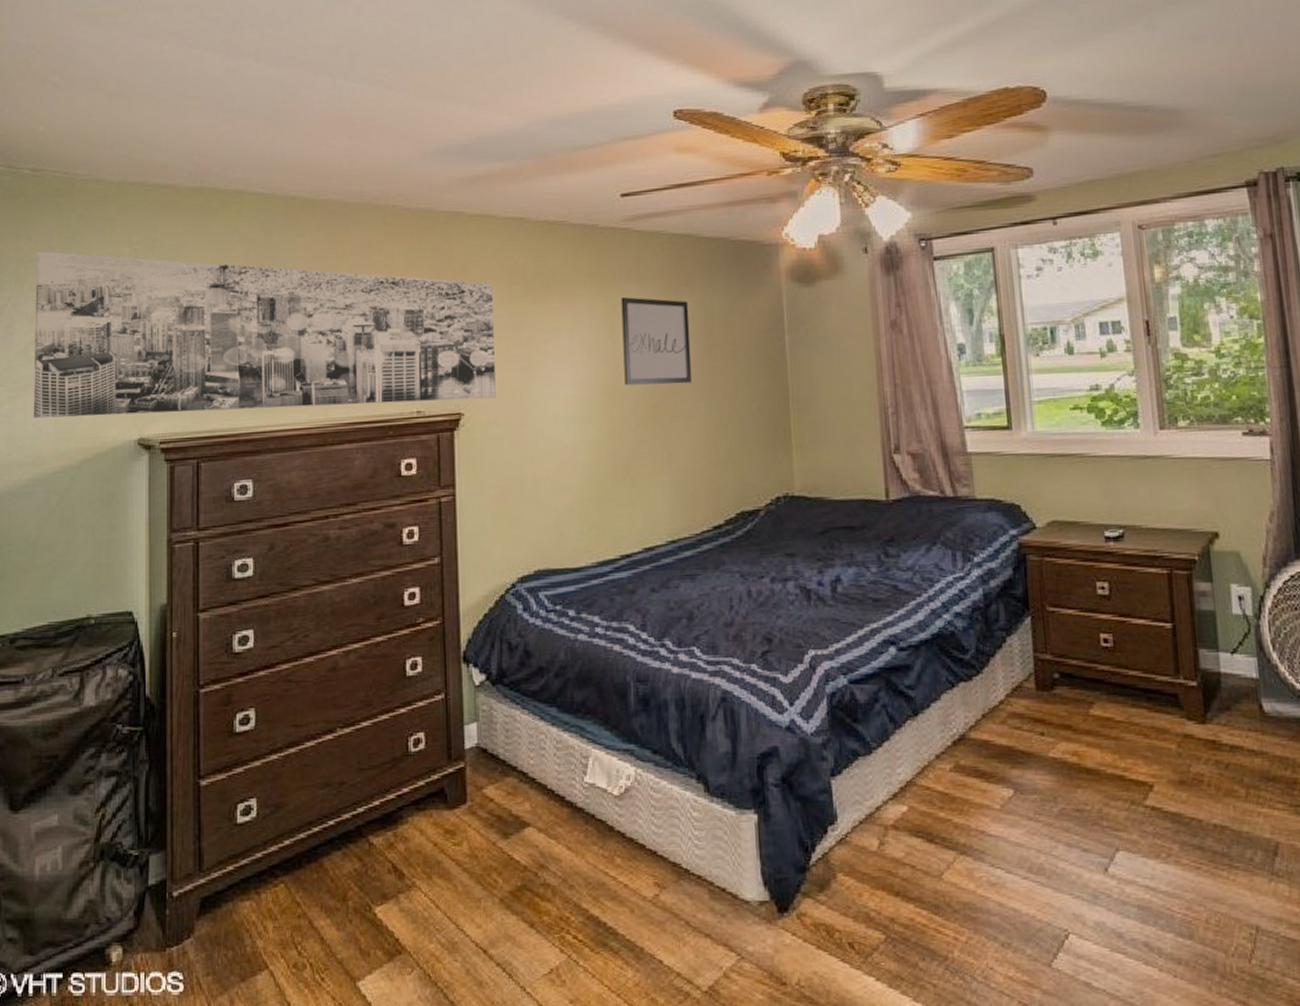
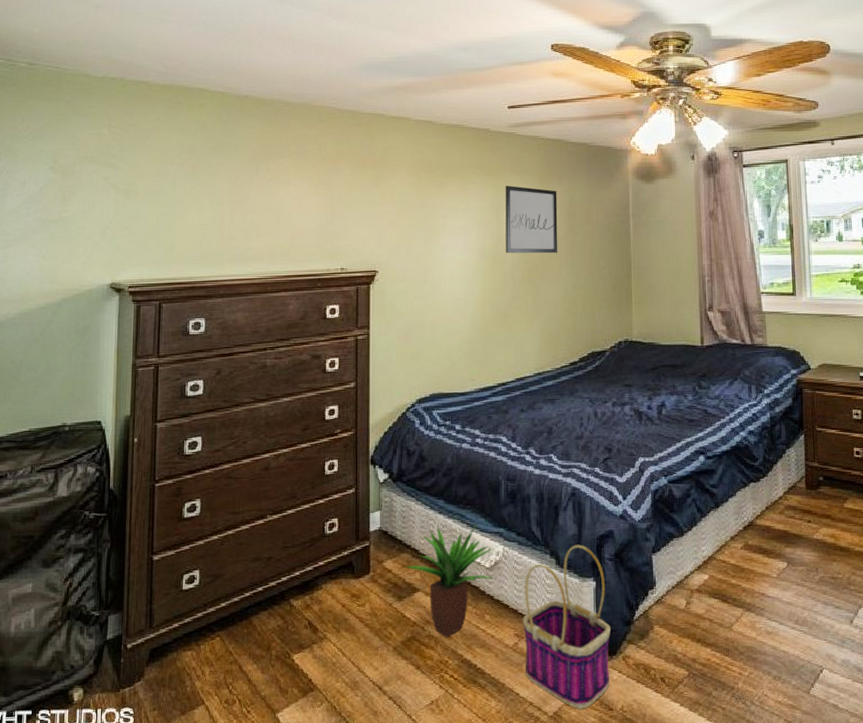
wall art: present [33,251,496,419] -> none [22,130,405,264]
potted plant: none [510,736,627,887] -> present [404,522,496,637]
basket: none [664,765,781,983] -> present [523,544,611,709]

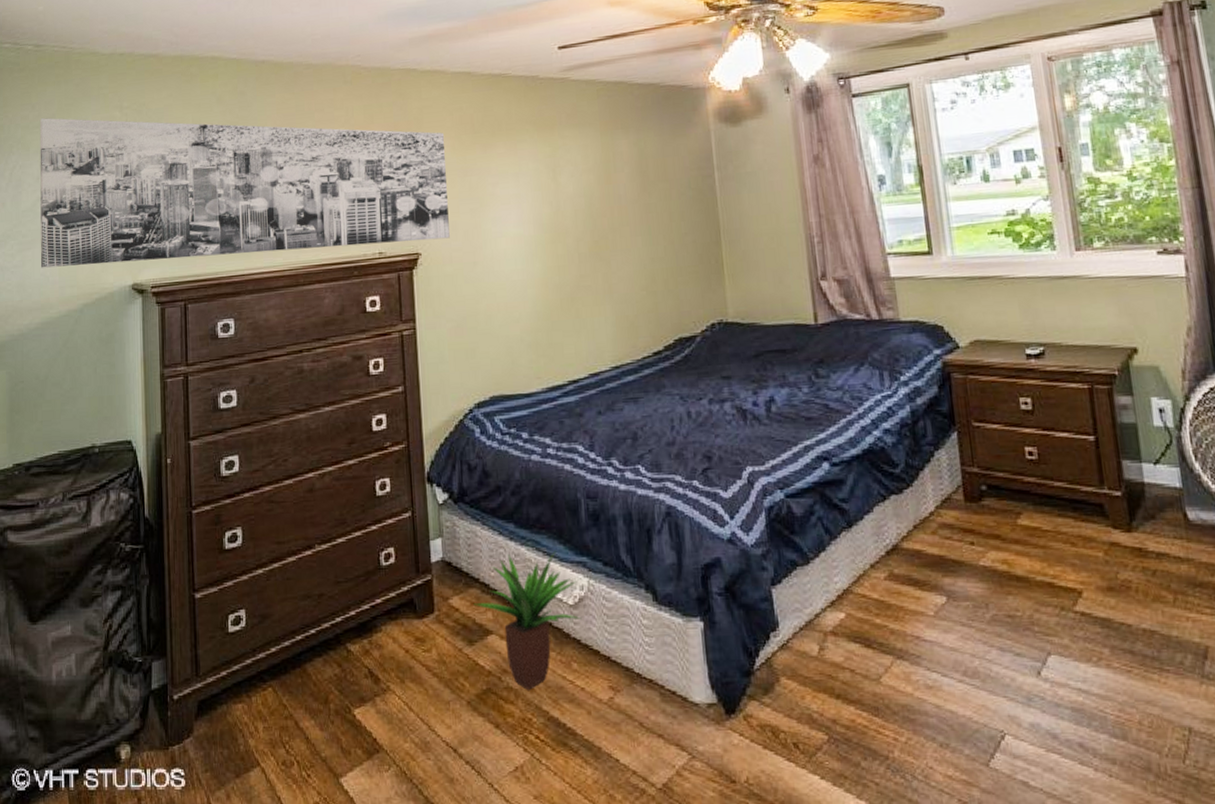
wall art: none [22,130,405,264] -> present [39,118,450,268]
wall art: present [505,186,558,254] -> none [561,141,630,224]
basket: present [523,544,611,709] -> none [617,576,729,780]

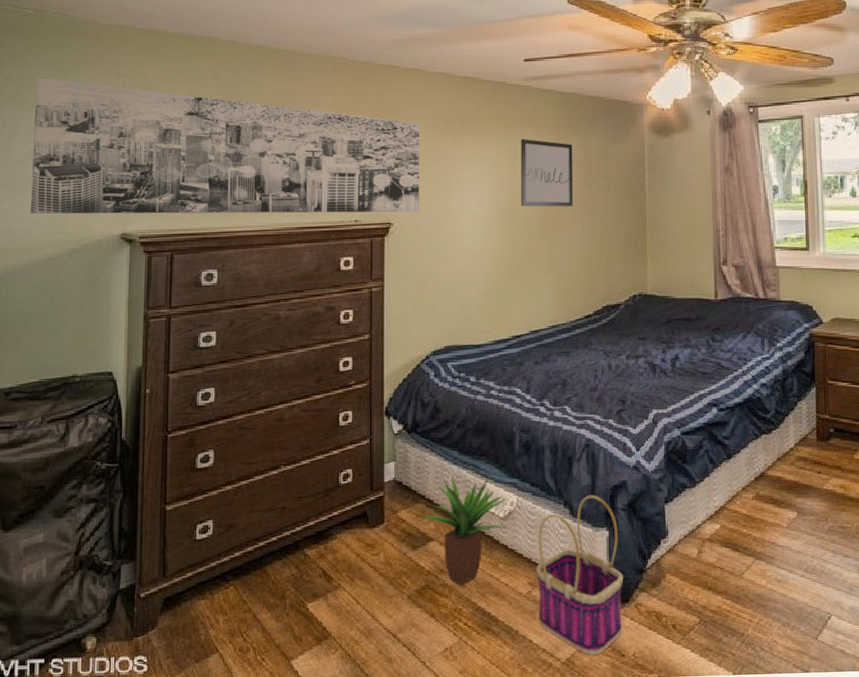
wall art: none [561,141,630,224] -> present [521,139,574,207]
basket: none [617,576,729,780] -> present [536,495,623,655]

